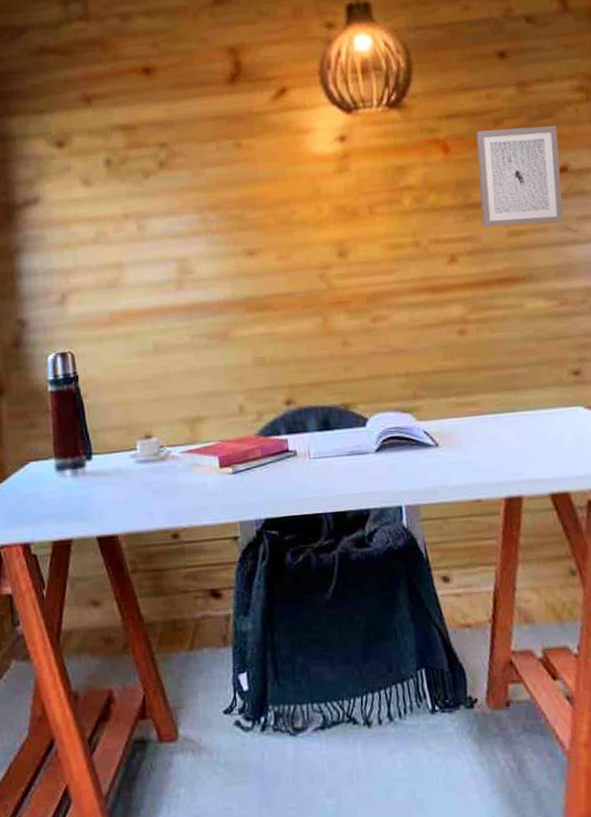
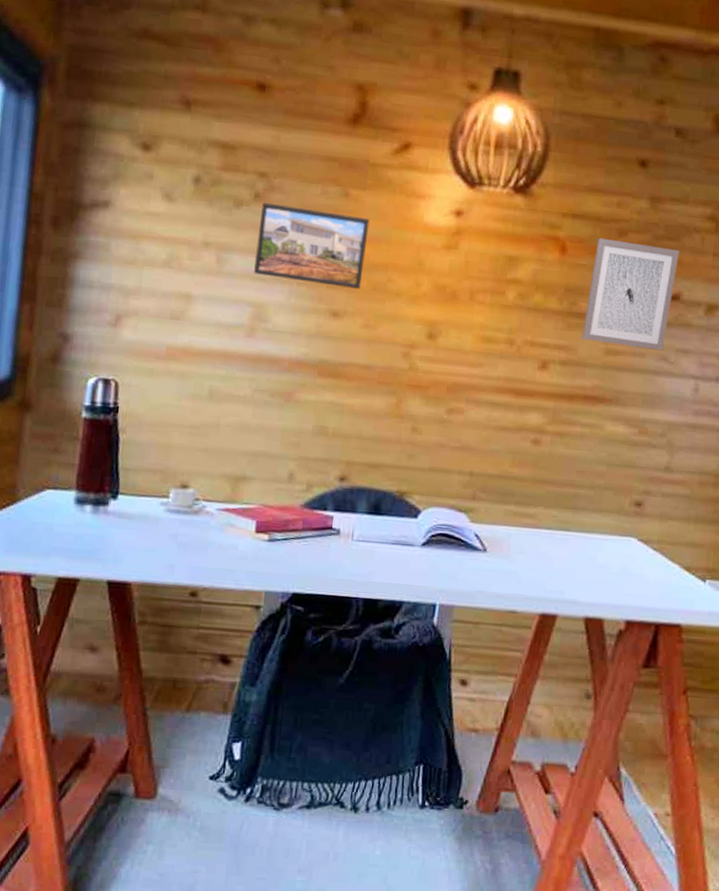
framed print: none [167,162,268,233] -> present [254,202,370,289]

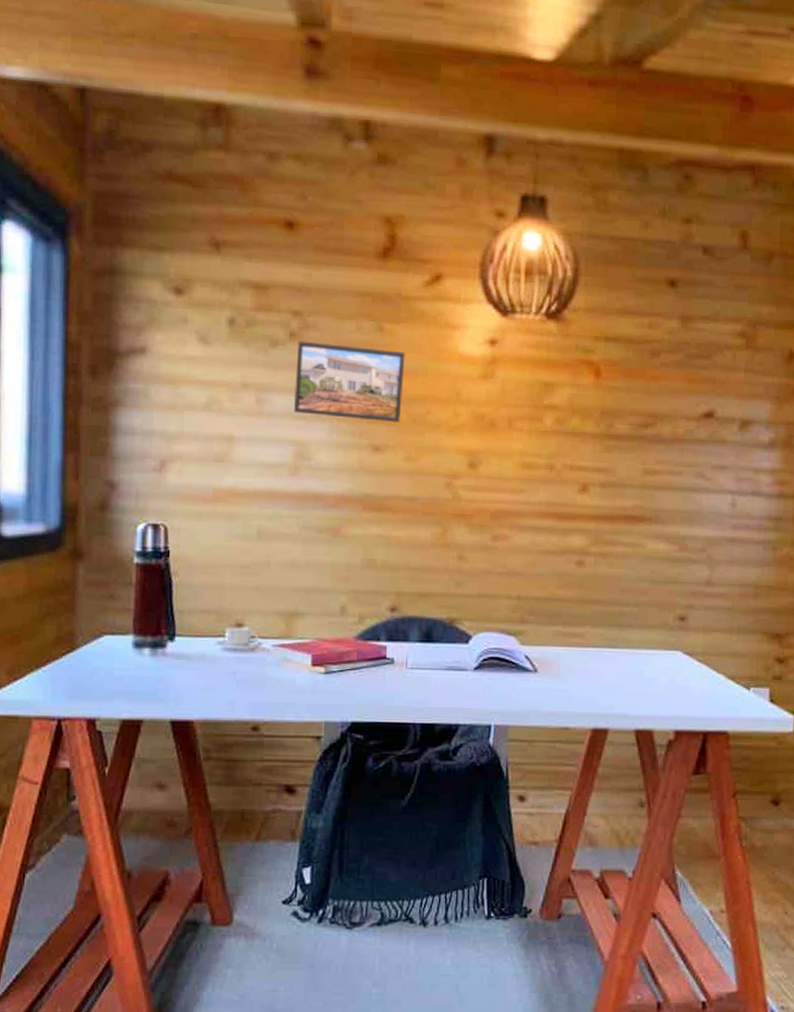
wall art: present [582,237,680,351] -> none [620,359,712,468]

